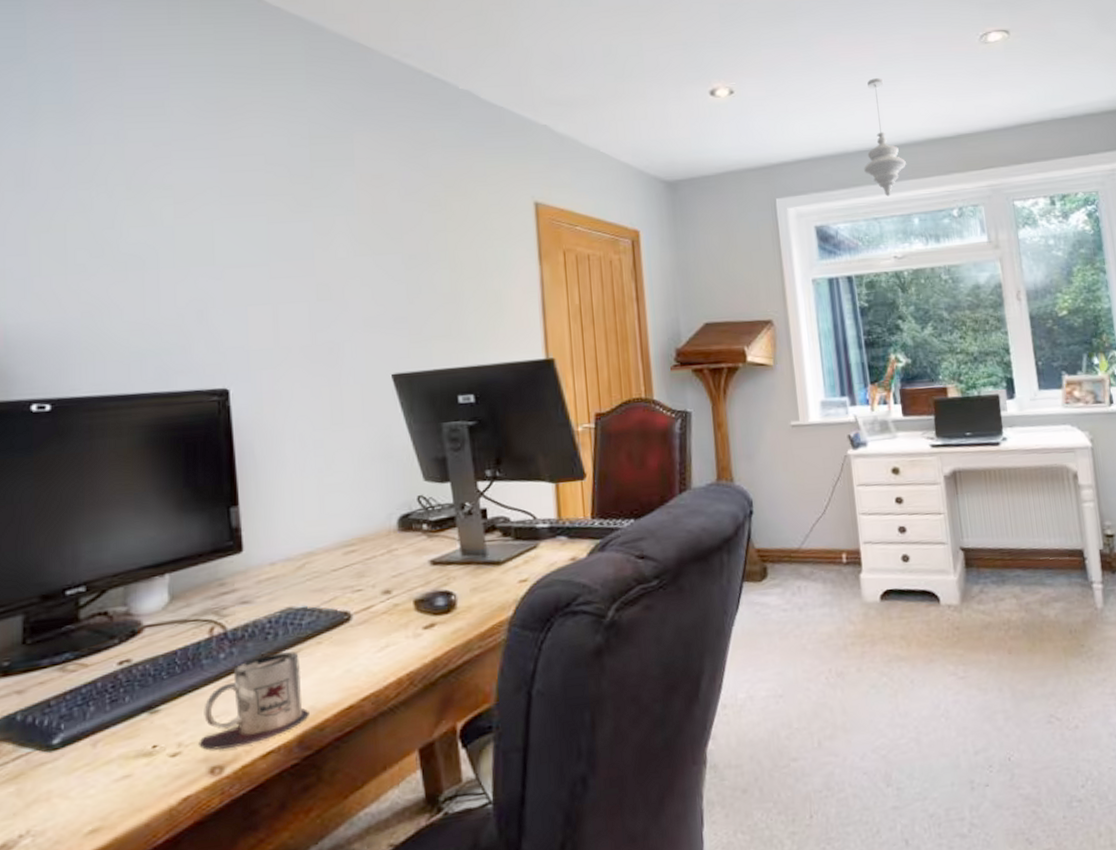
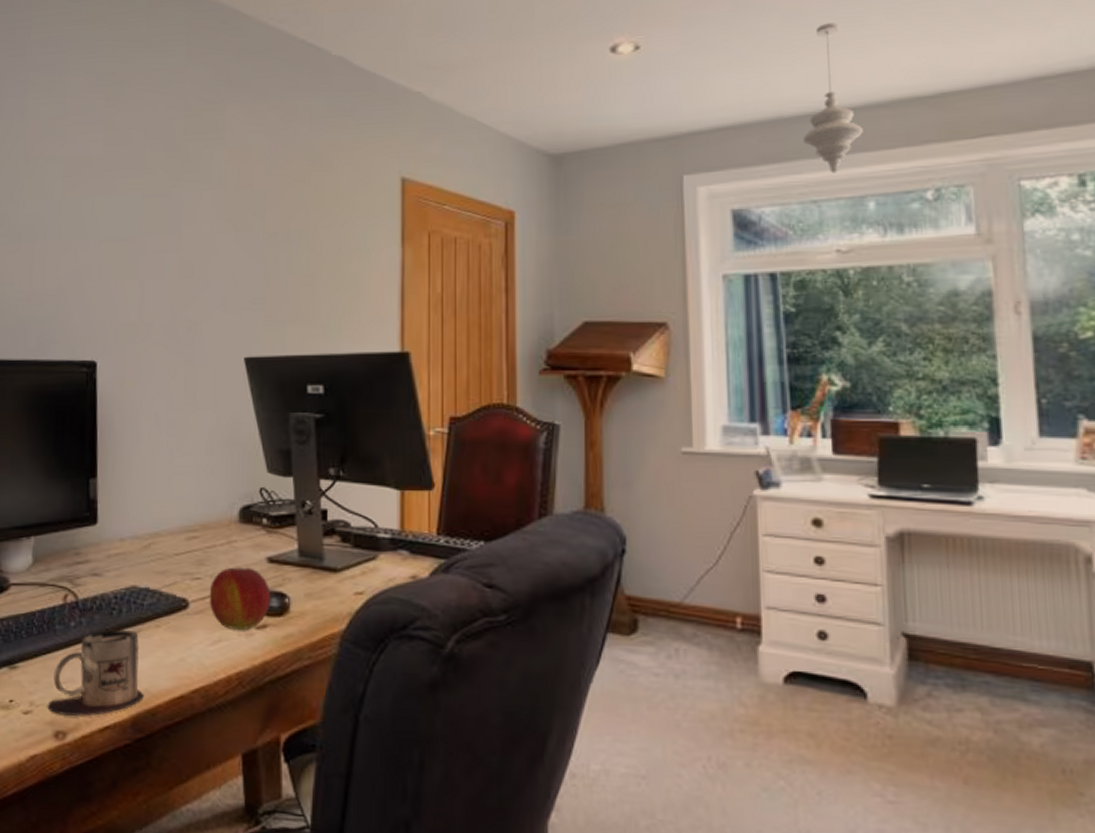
apple: none [372,572,437,634] -> present [209,567,271,630]

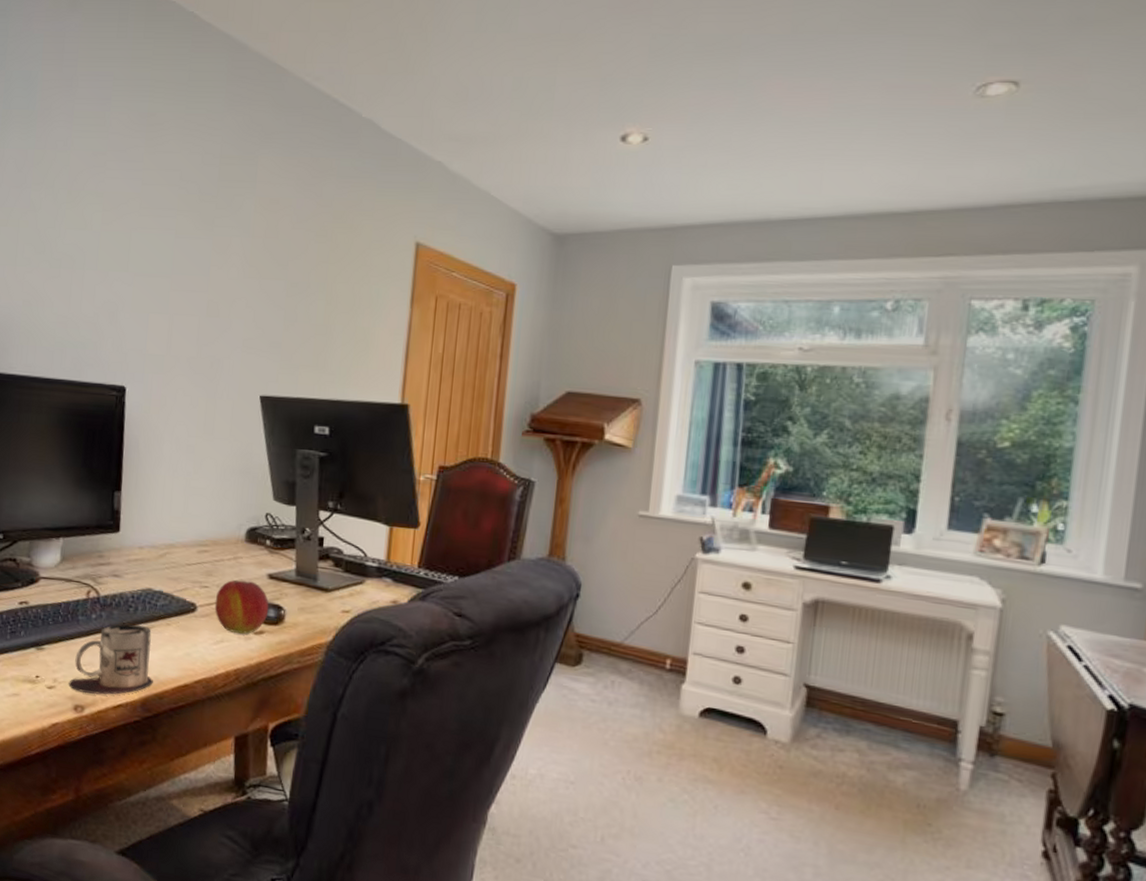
pendant light: present [803,23,863,174] -> none [784,133,840,277]

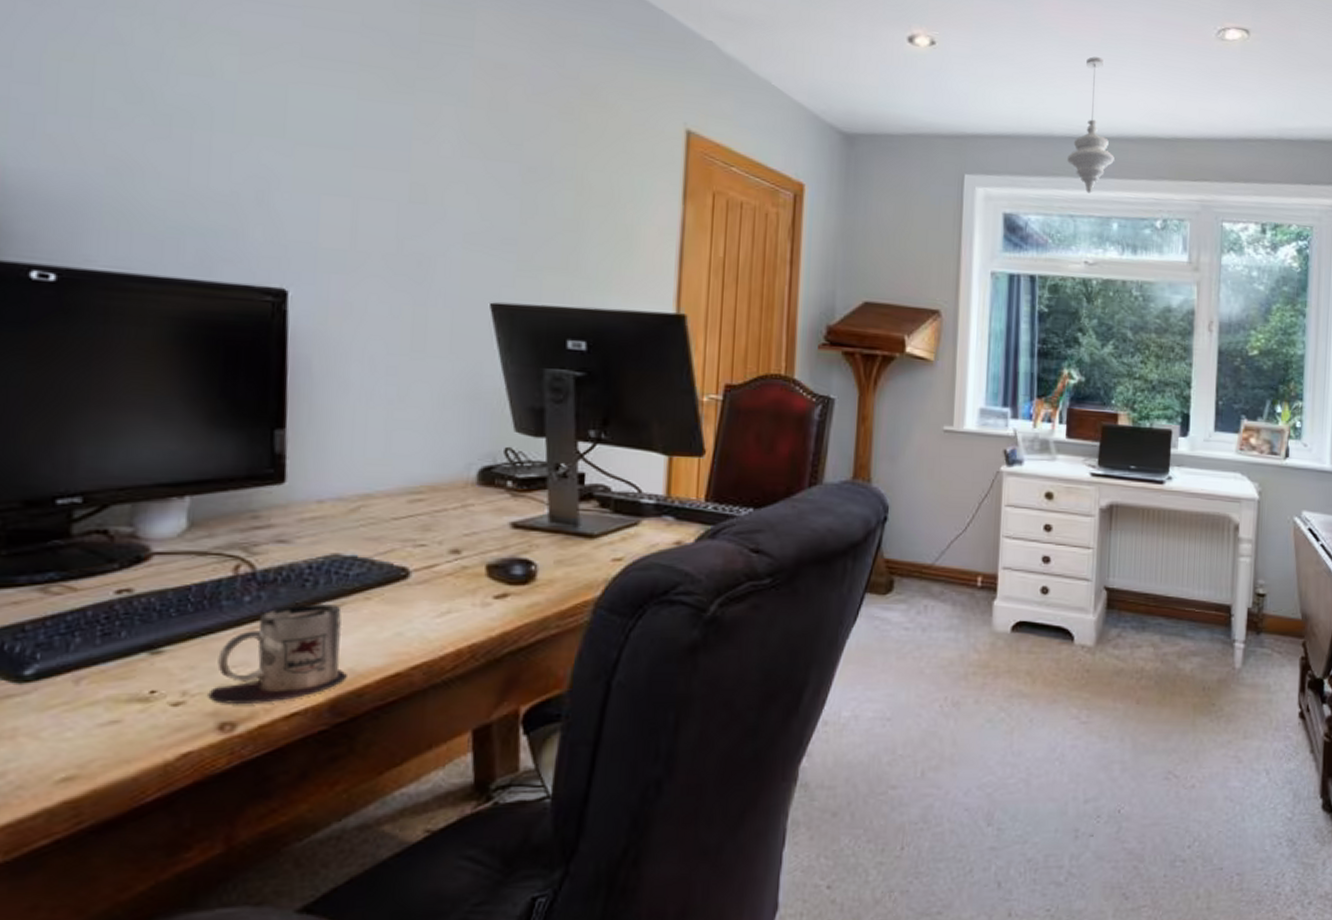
apple: present [214,580,269,634] -> none [436,533,515,599]
pendant light: none [784,133,840,277] -> present [1067,56,1114,194]

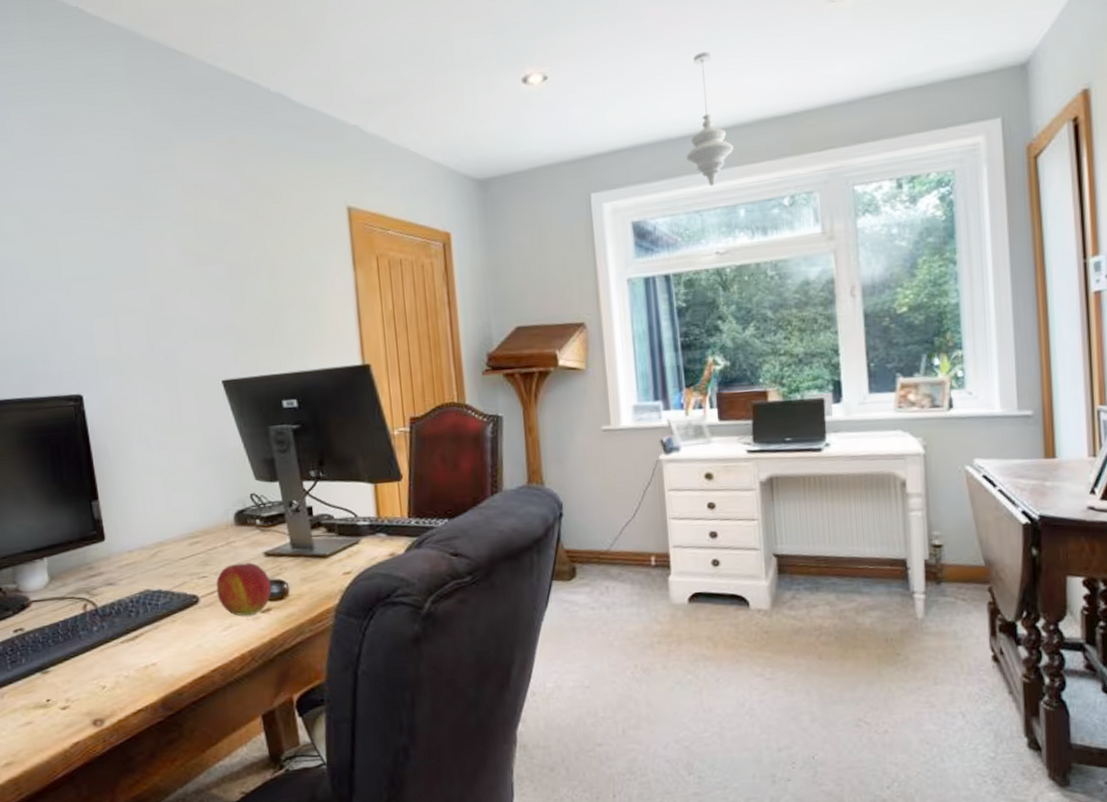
mug: present [208,604,347,705] -> none [82,628,169,707]
apple: none [436,533,515,599] -> present [216,562,272,616]

